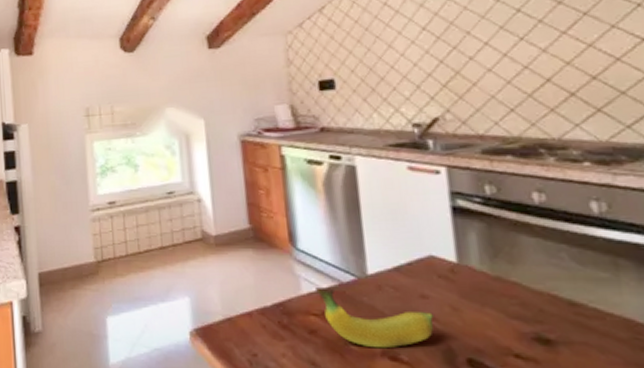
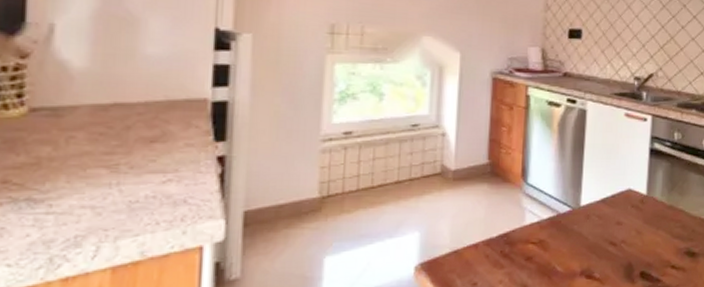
fruit: present [316,288,435,349] -> none [537,218,624,269]

